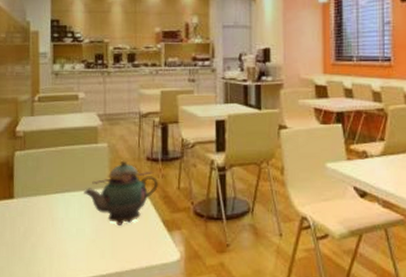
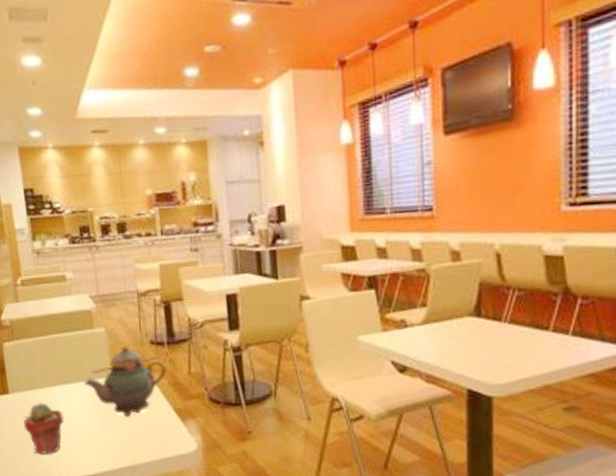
potted succulent: none [24,208,61,258] -> present [23,403,64,454]

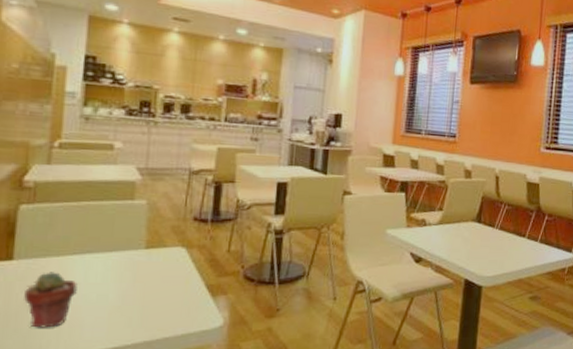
teapot: present [84,345,166,417] -> none [110,219,205,291]

